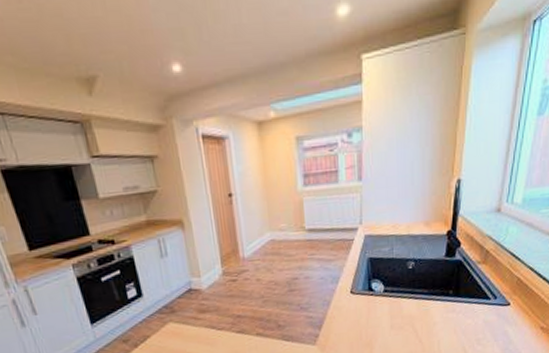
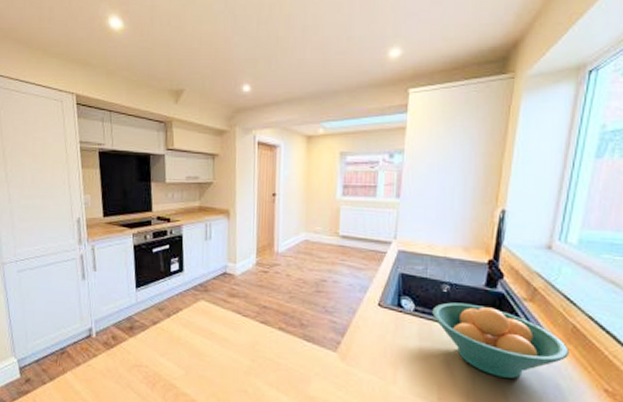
fruit bowl: none [400,275,514,336] -> present [432,302,569,378]

